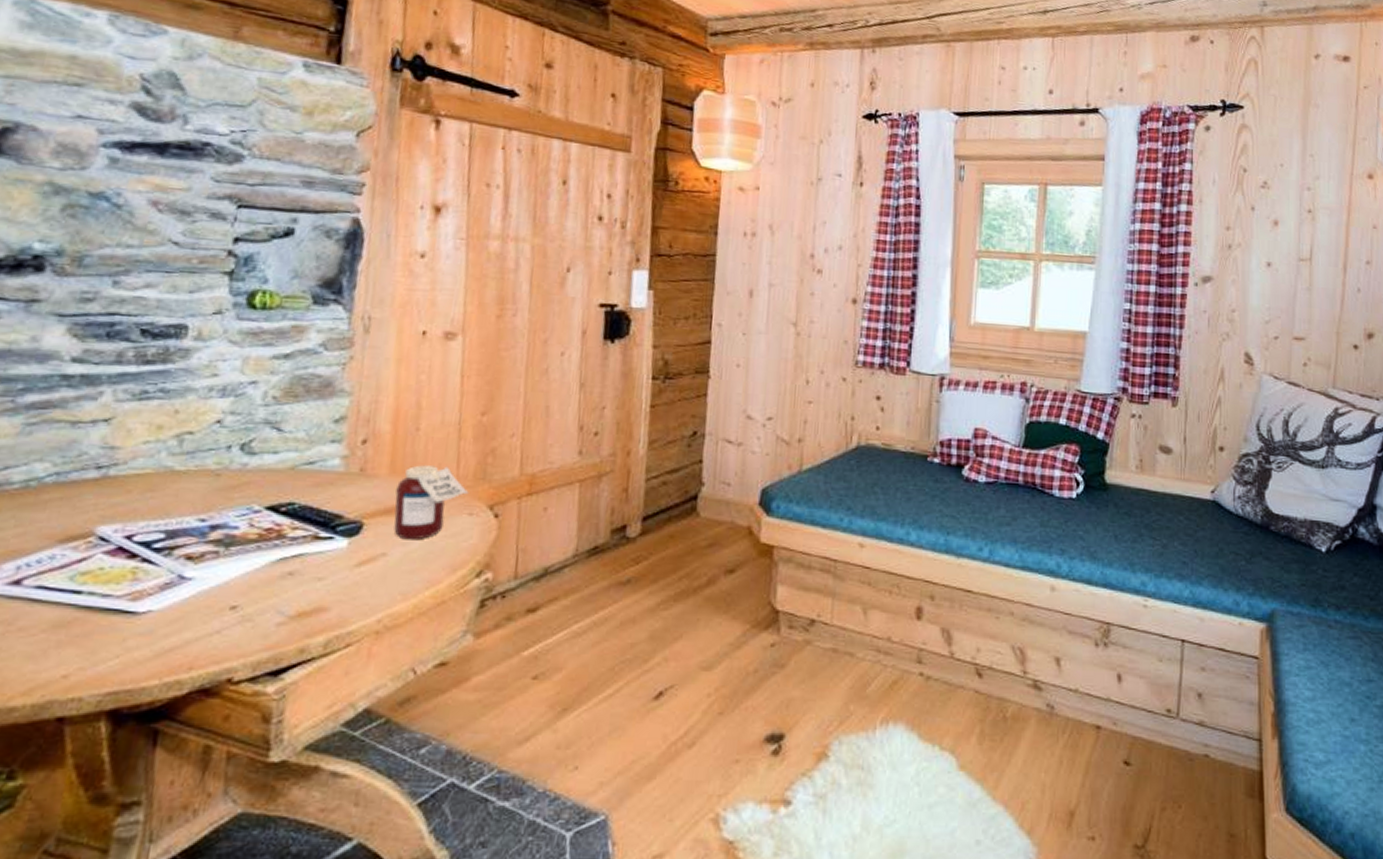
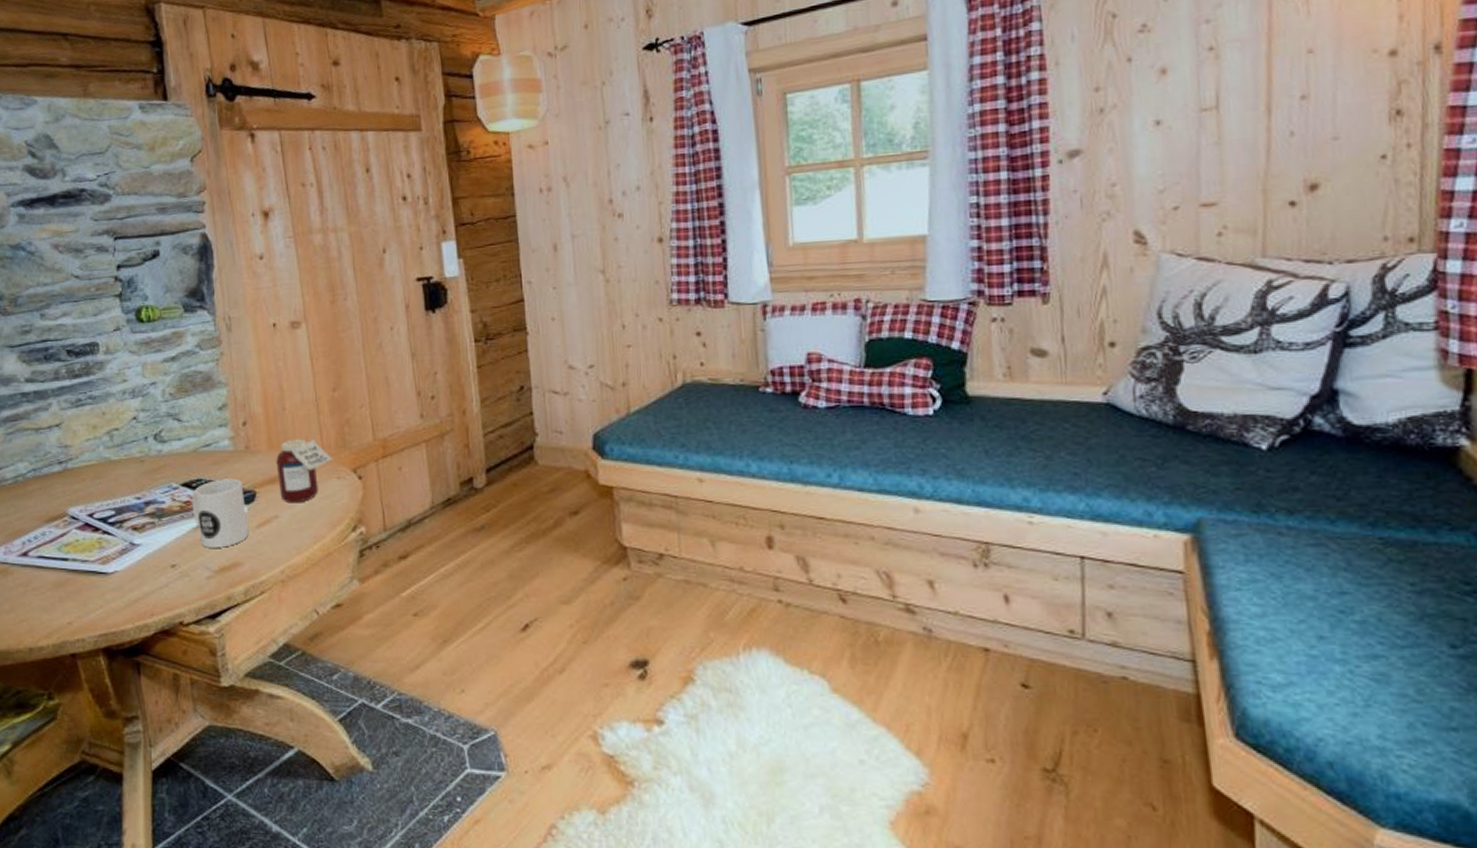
mug: none [274,504,348,588] -> present [192,478,249,548]

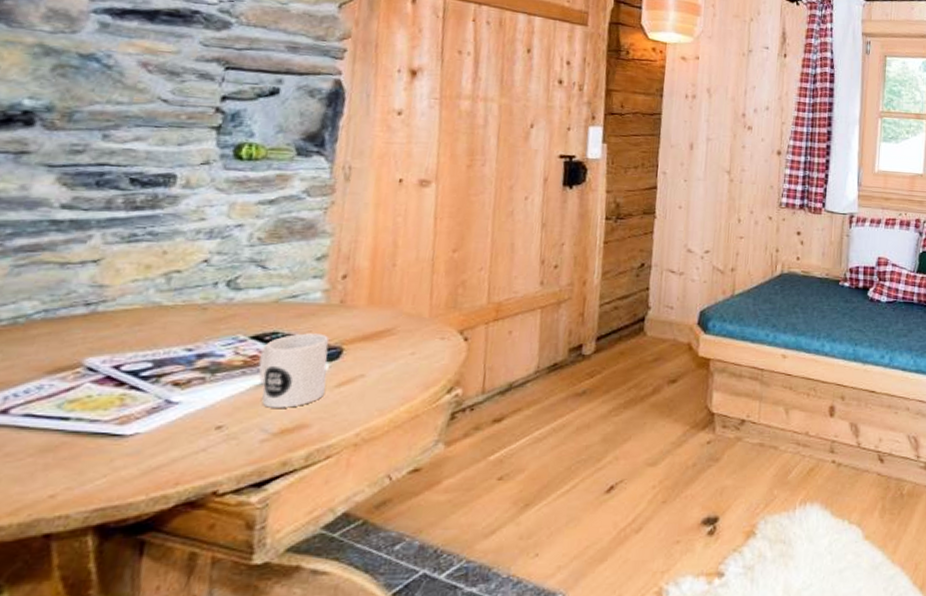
jar: present [276,438,334,504] -> none [371,296,441,363]

